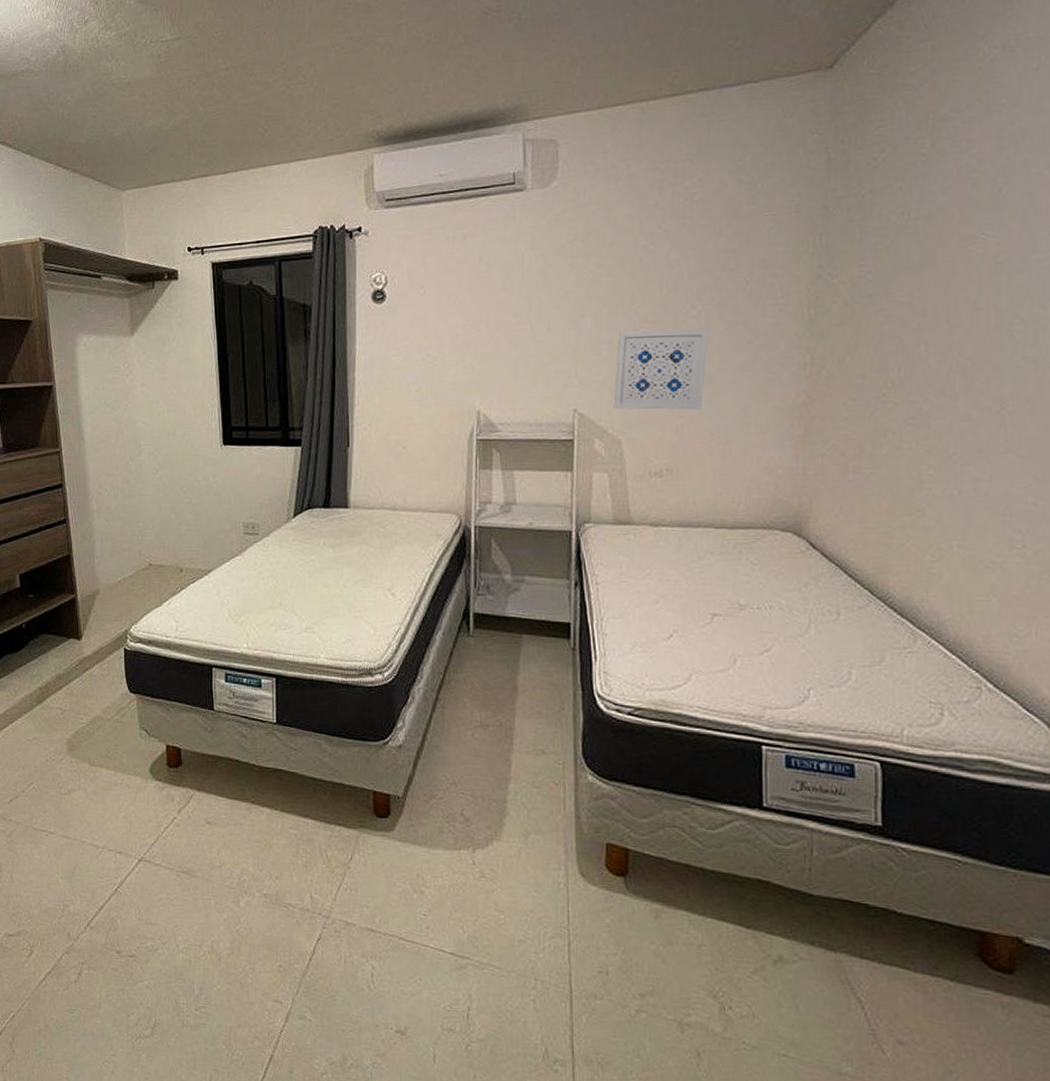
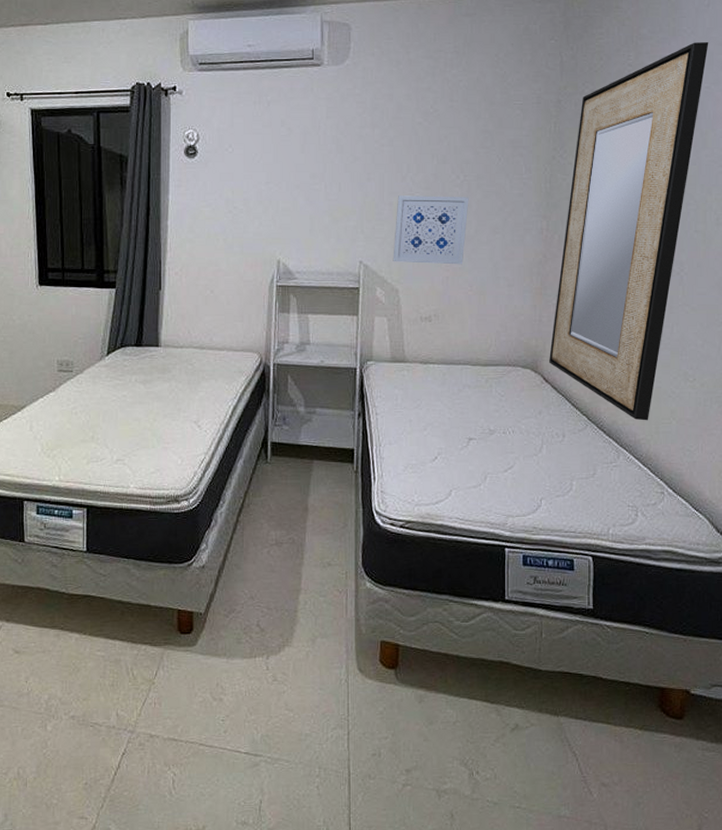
home mirror: none [817,116,1039,597] -> present [549,42,709,421]

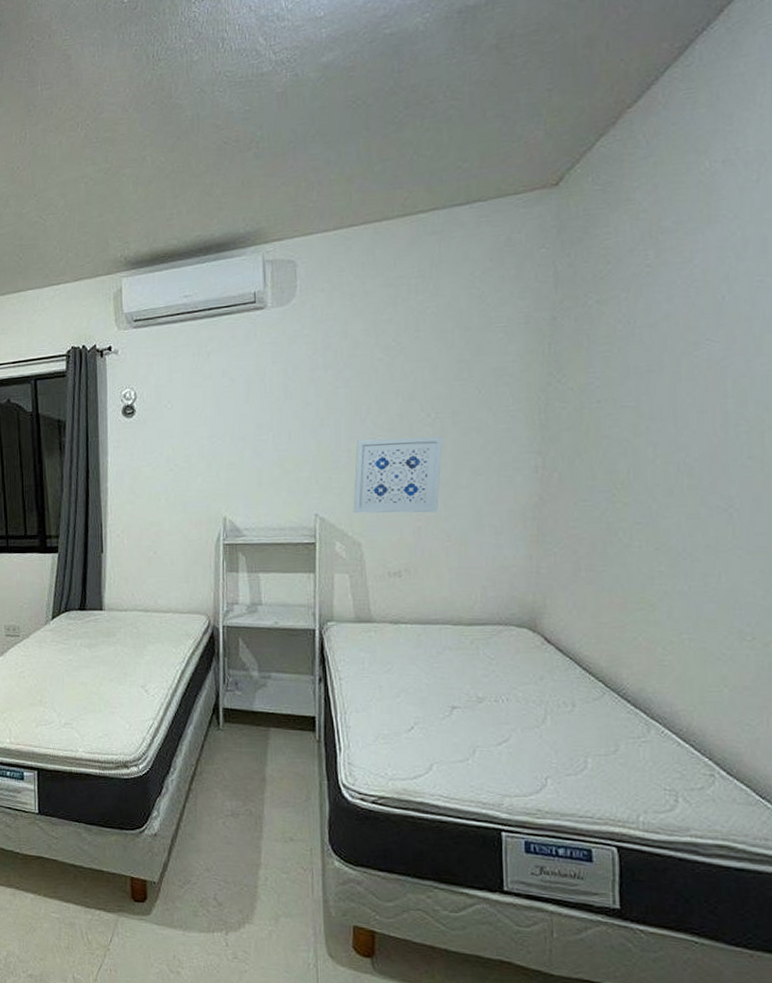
home mirror: present [549,42,709,421] -> none [551,226,760,689]

